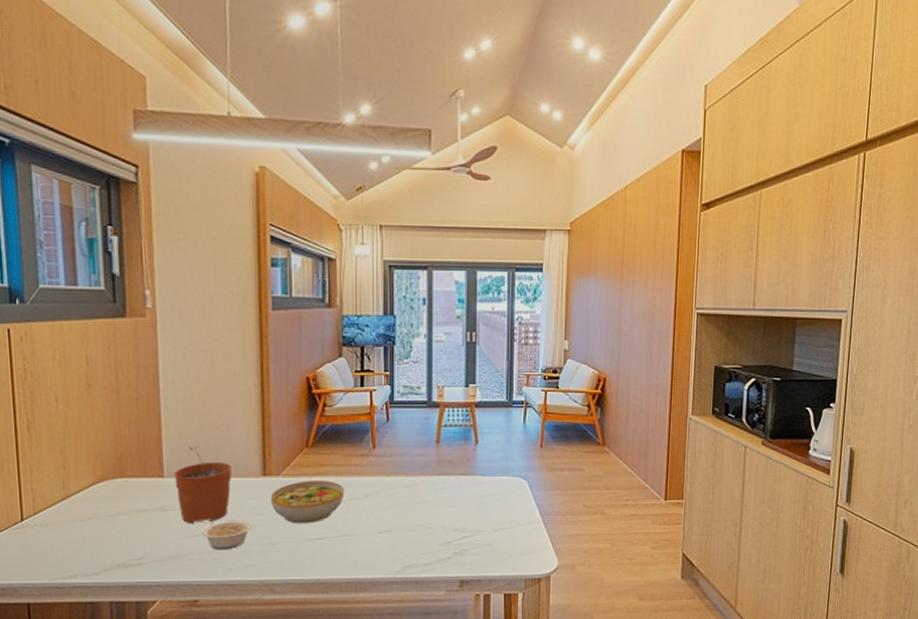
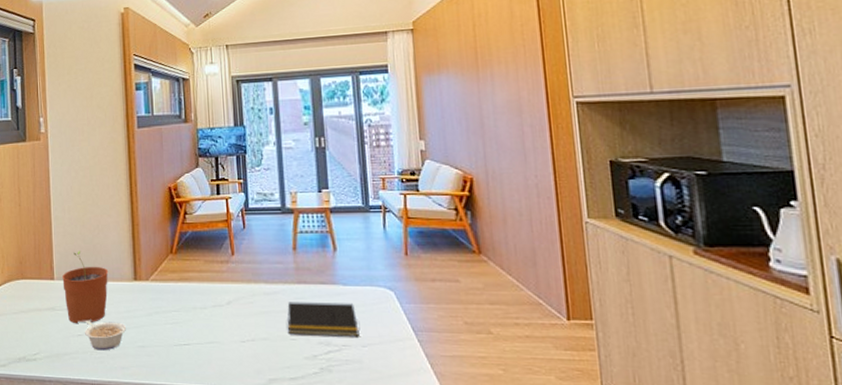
bowl: present [270,481,345,524] -> none [141,286,208,329]
notepad: none [425,492,493,524] -> present [287,302,360,337]

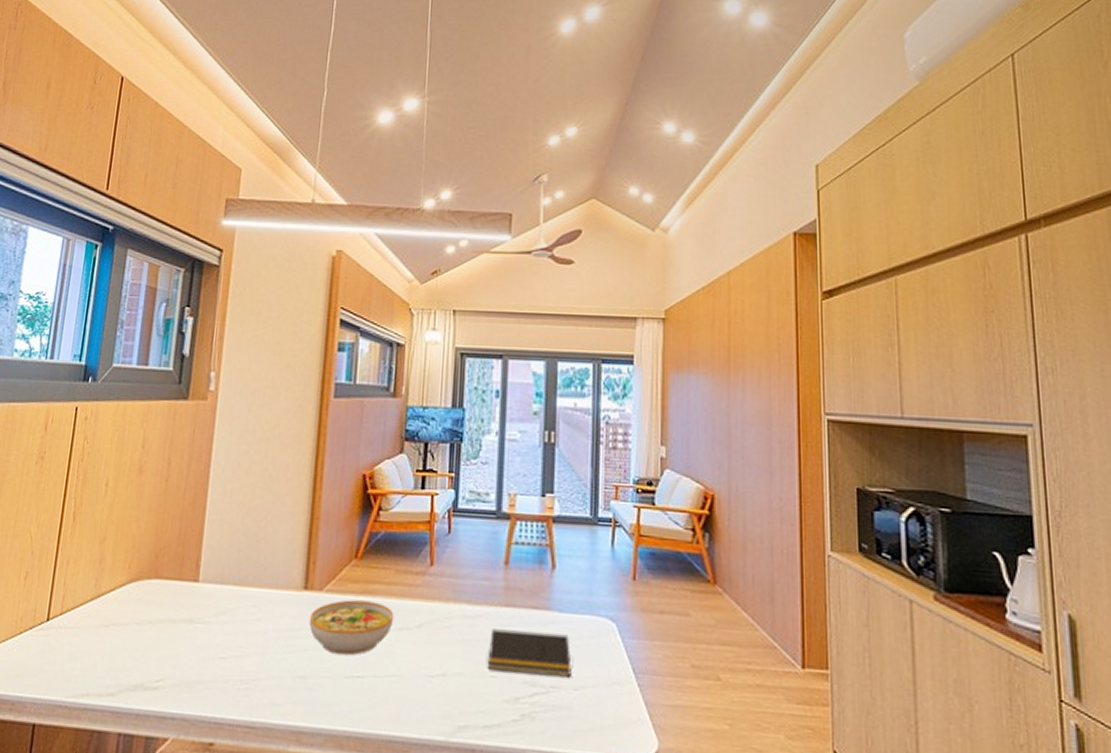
plant pot: present [62,251,109,324] -> none [209,546,273,643]
legume: present [85,320,126,351] -> none [230,638,285,680]
bowl: none [141,286,208,329] -> present [309,599,394,656]

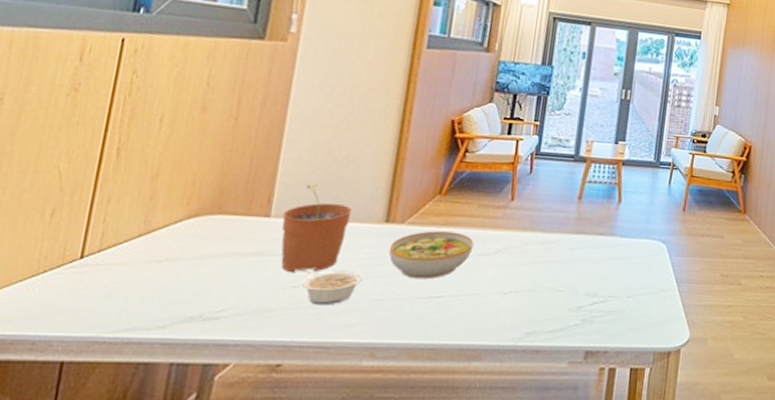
plant pot: none [209,546,273,643] -> present [281,183,353,273]
legume: none [230,638,285,680] -> present [302,268,362,305]
notepad: present [487,628,572,678] -> none [555,252,628,288]

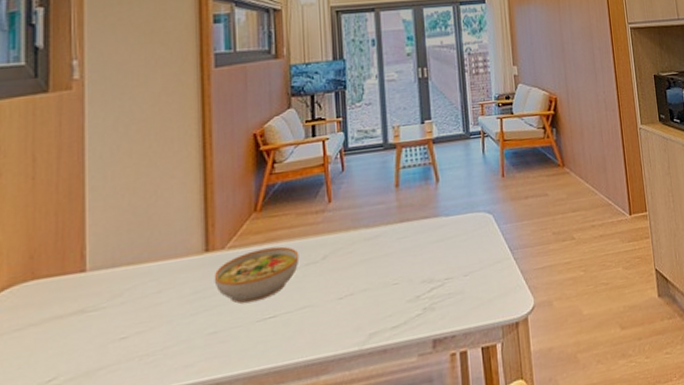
plant pot: present [281,183,353,273] -> none [99,227,170,325]
legume: present [302,268,362,305] -> none [131,308,191,352]

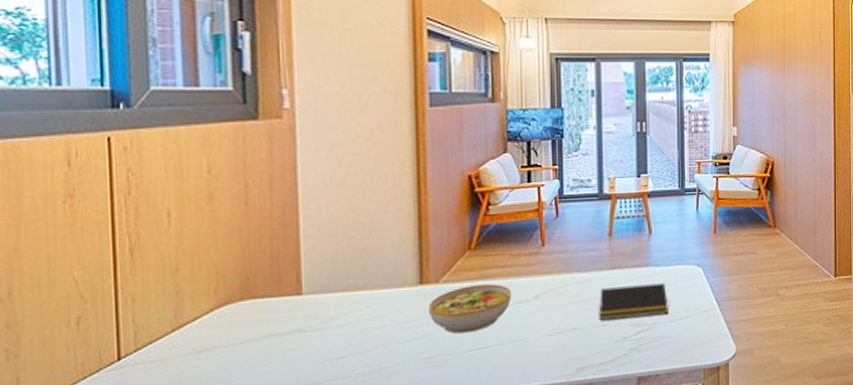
notepad: none [389,233,461,280] -> present [599,283,669,321]

